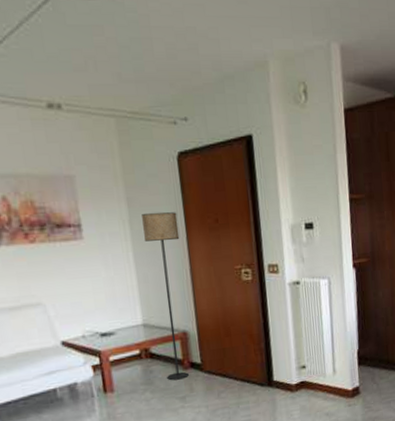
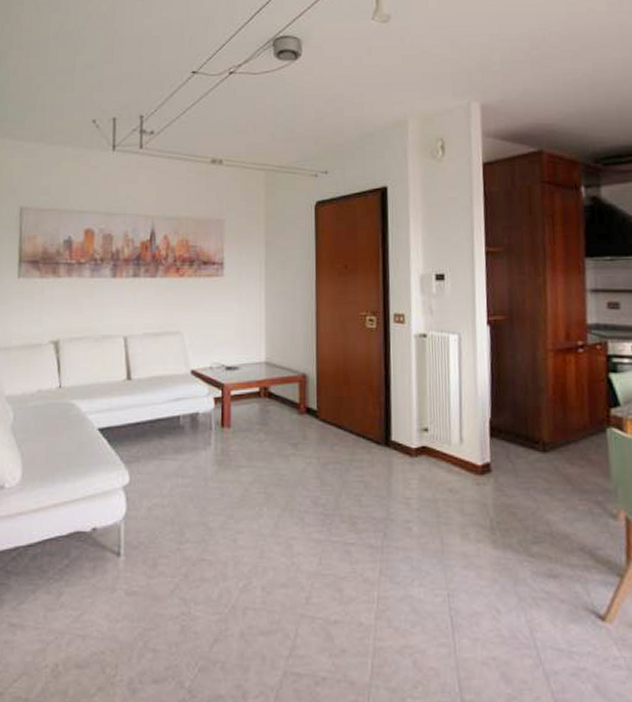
floor lamp: present [142,212,189,381] -> none [277,255,309,424]

